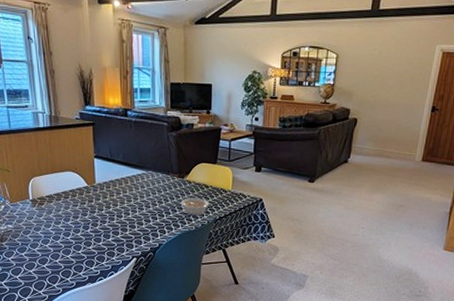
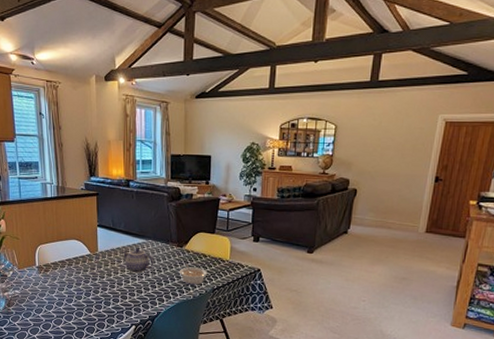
teapot: none [121,179,155,205] -> present [122,248,154,274]

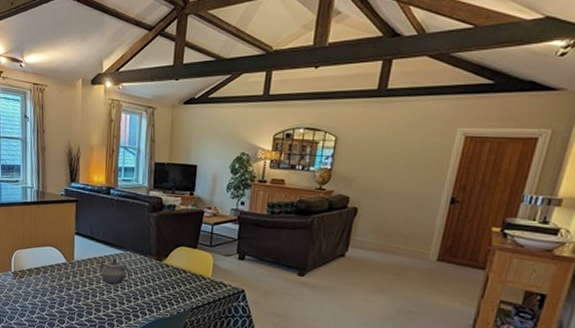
legume: present [179,263,207,285] -> none [156,278,187,303]

